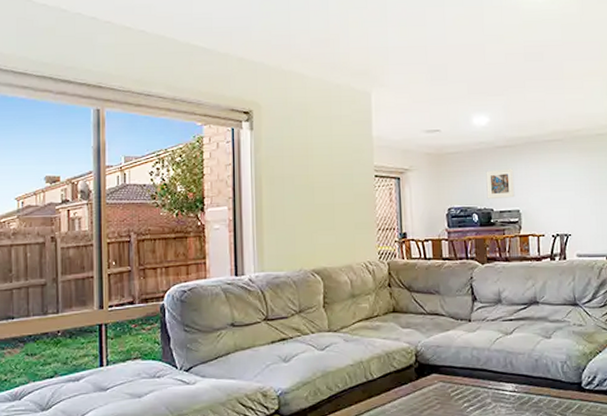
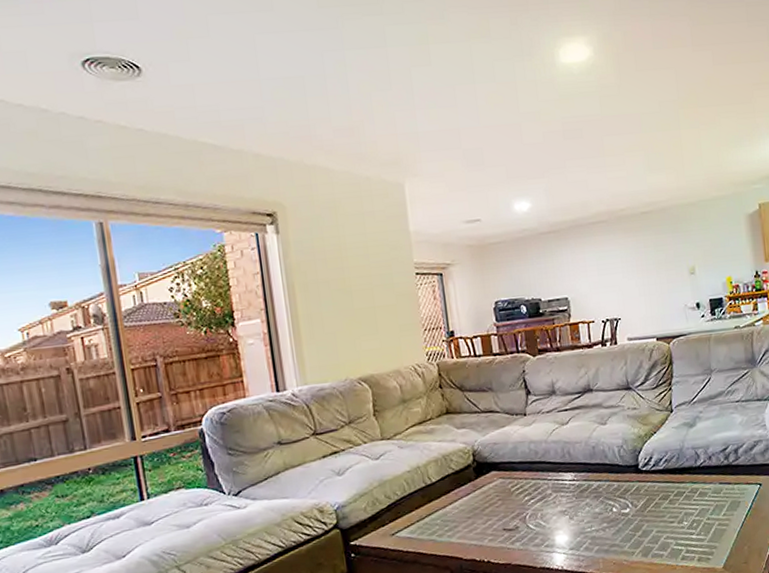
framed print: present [486,168,515,199] -> none [531,255,562,288]

